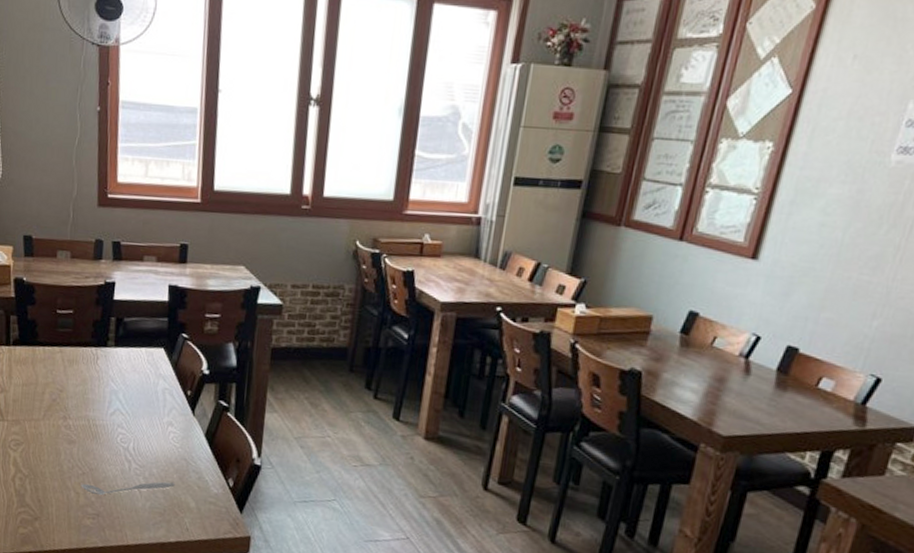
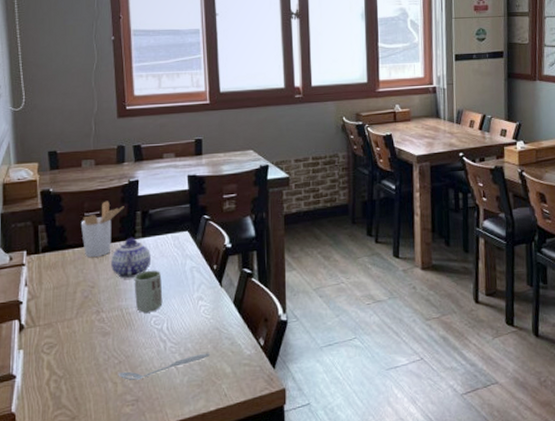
utensil holder: none [52,300,99,360] -> present [80,201,124,257]
teapot: none [81,344,123,389] -> present [111,237,152,279]
cup: none [103,383,132,429] -> present [134,270,163,313]

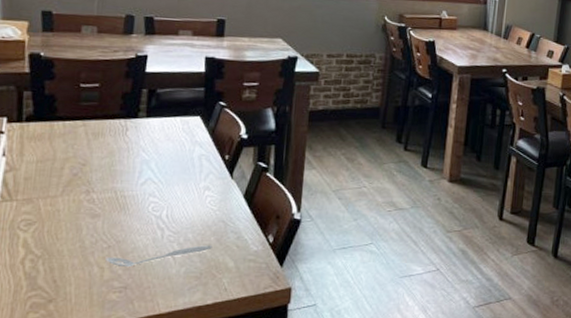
utensil holder: present [80,201,124,257] -> none [74,73,129,133]
teapot: present [111,237,152,279] -> none [107,115,156,160]
cup: present [134,270,163,313] -> none [132,153,166,198]

